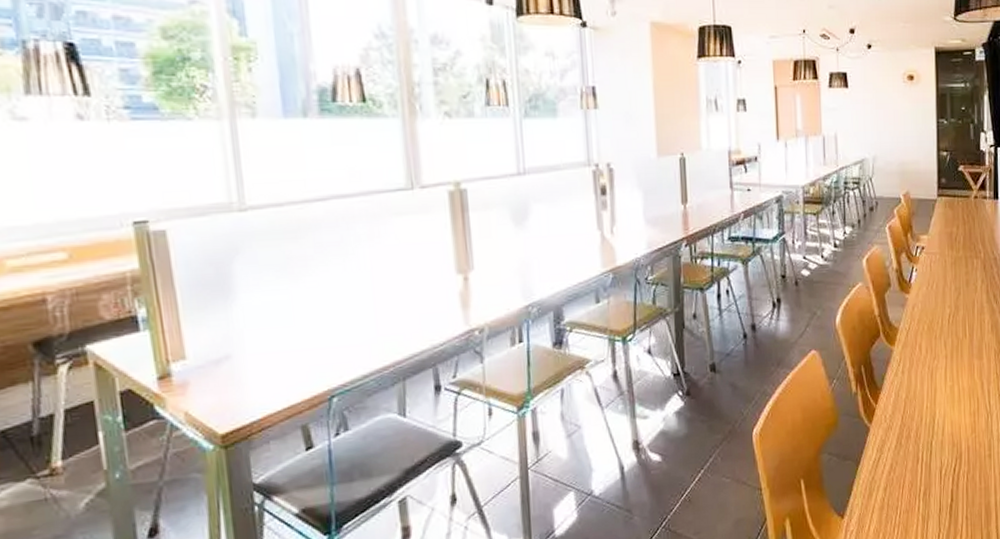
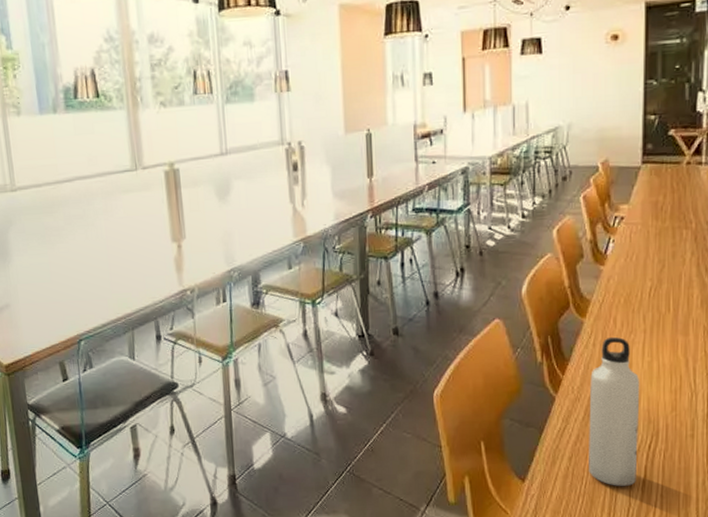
water bottle: none [901,364,945,513] -> present [589,337,640,486]

